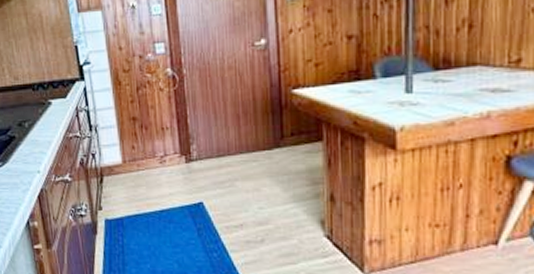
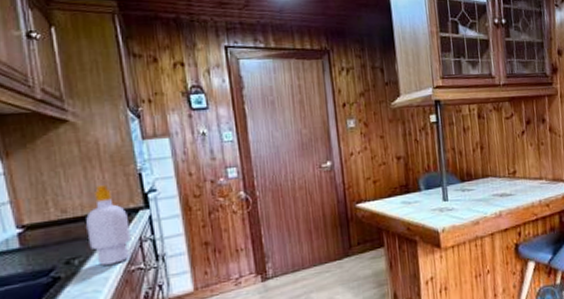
soap bottle: none [33,56,70,130] -> present [86,185,132,266]

